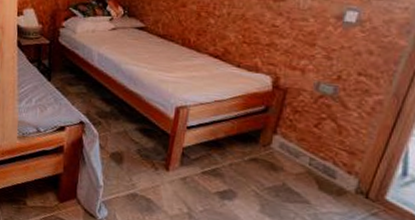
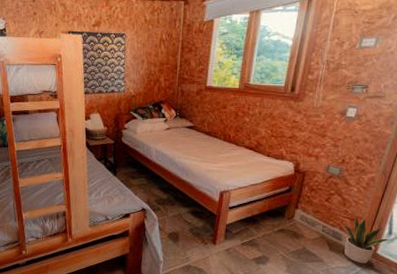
potted plant: none [337,149,404,211] -> present [342,217,390,263]

